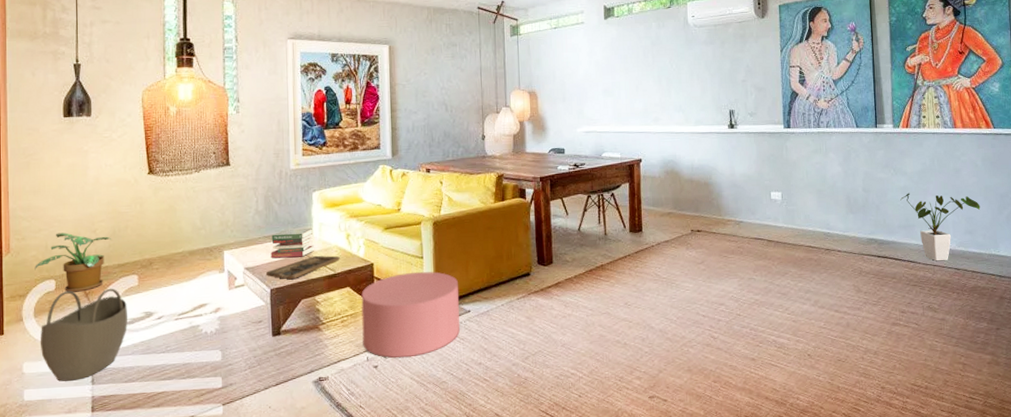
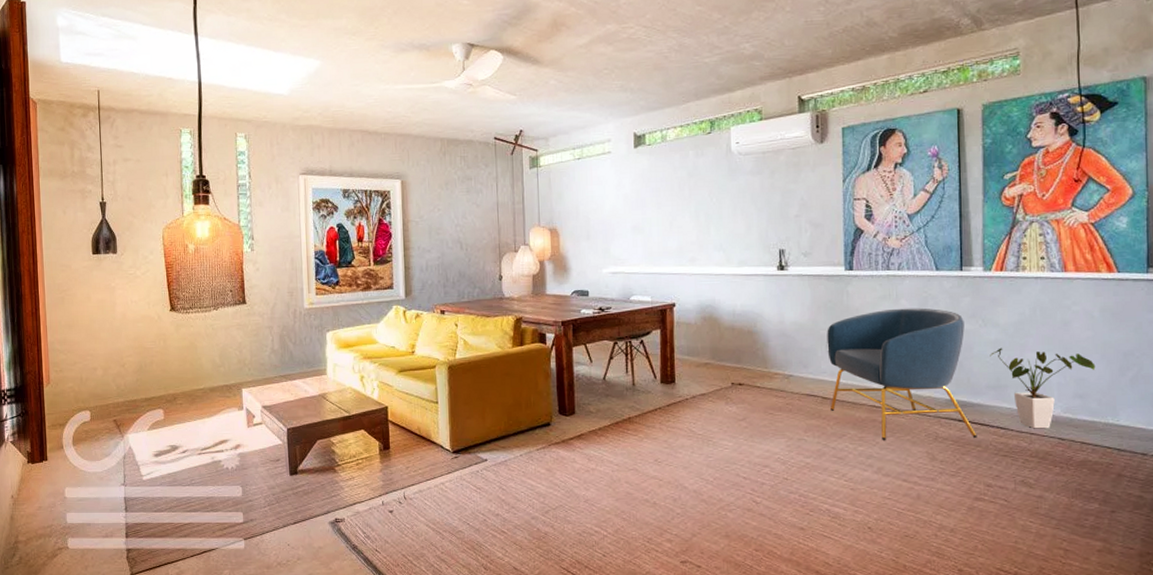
potted plant: present [35,232,112,292] -> none [72,366,139,424]
woven basket: present [40,288,129,381] -> none [78,421,156,507]
decorative tray: present [266,255,340,280] -> none [283,396,354,420]
books: present [271,229,314,259] -> none [287,369,329,398]
pouf: present [361,271,460,358] -> none [376,416,476,504]
armchair: none [770,160,893,276] -> present [827,308,977,440]

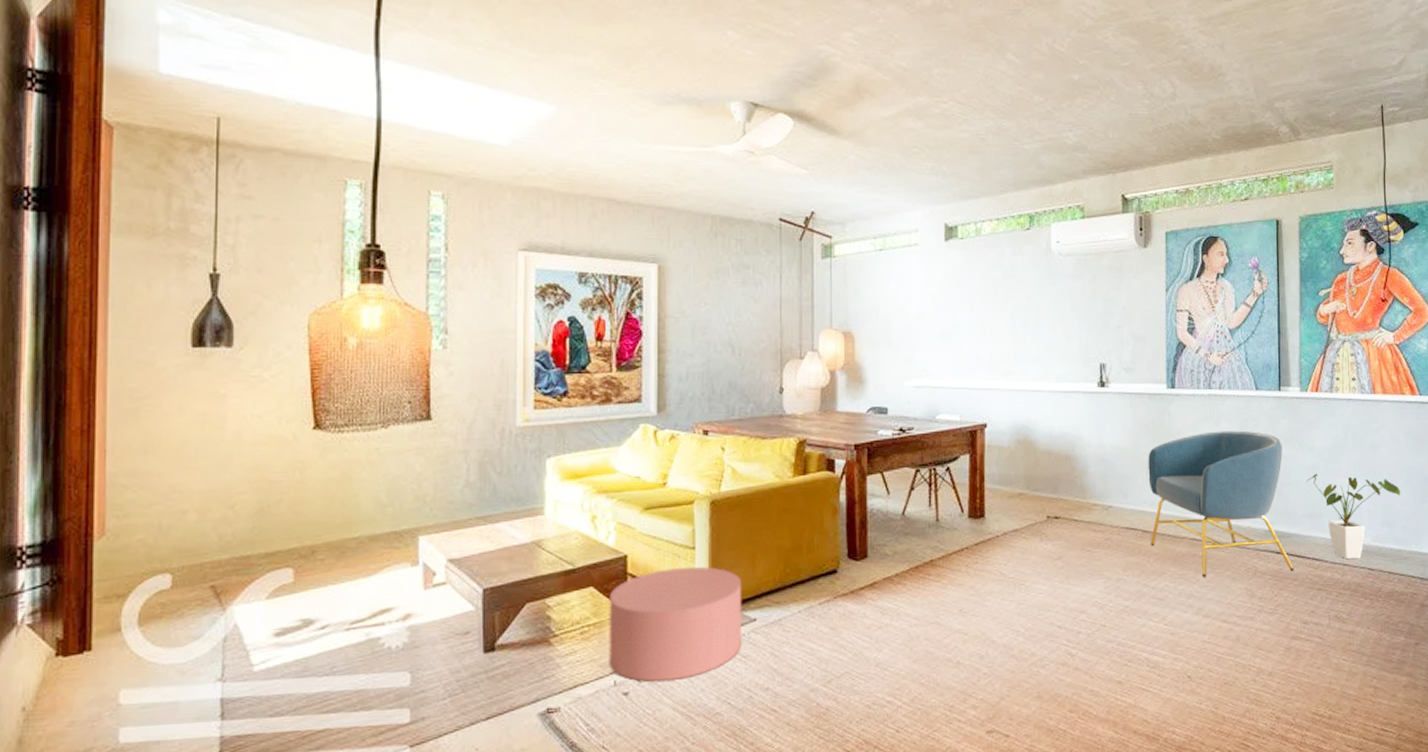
pouf: none [376,416,476,504] -> present [609,566,742,682]

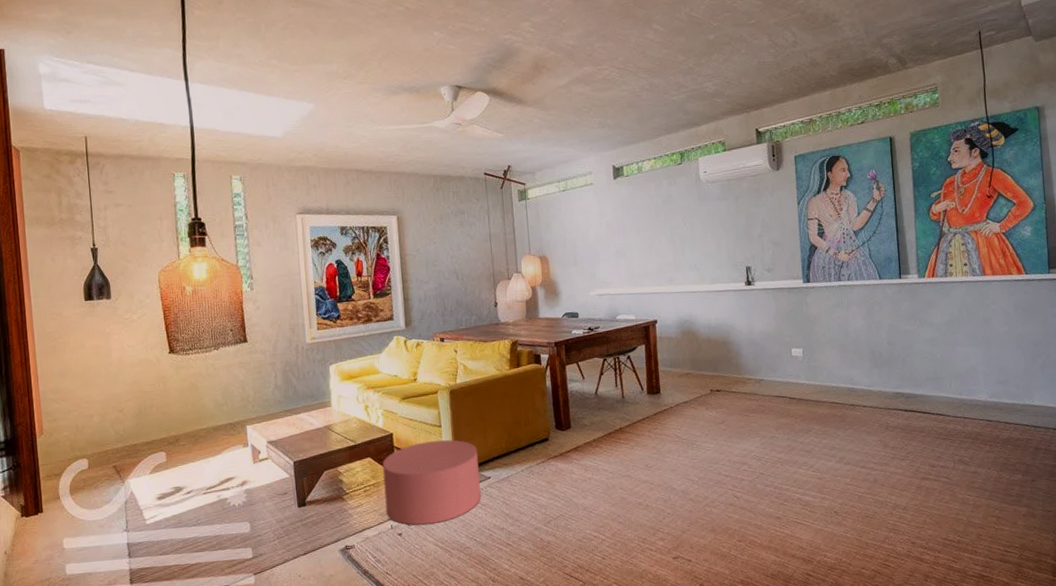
armchair: present [1148,430,1294,577] -> none [790,313,921,433]
house plant: present [1306,473,1401,560] -> none [927,344,1013,414]

